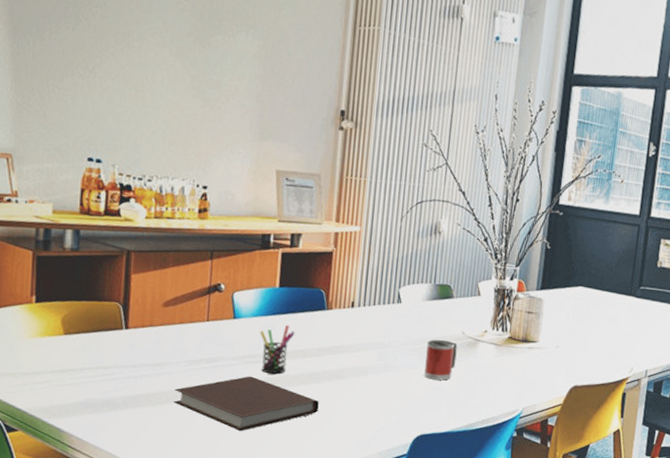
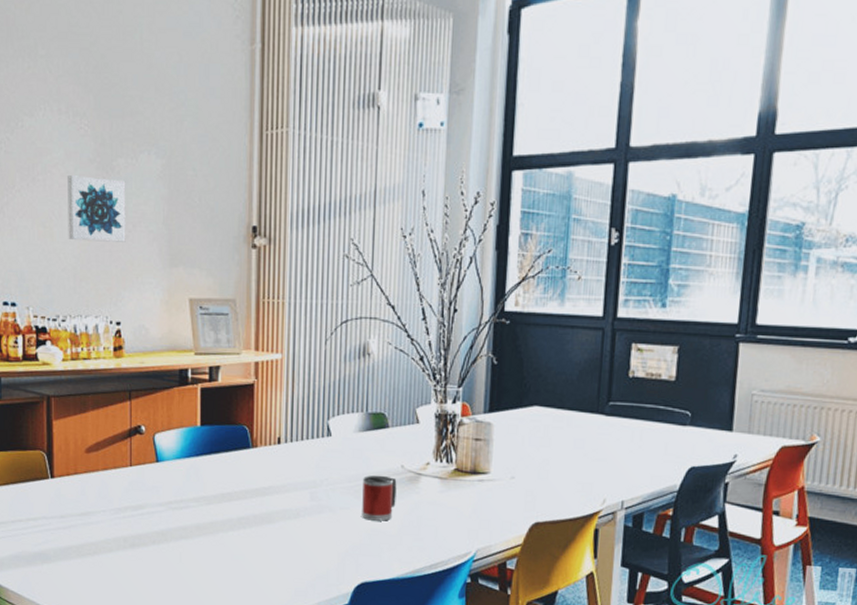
wall art: none [160,45,222,113] -> present [68,175,126,242]
notebook: present [174,376,319,432] -> none [102,523,250,583]
pen holder: present [260,324,295,374] -> none [184,466,220,520]

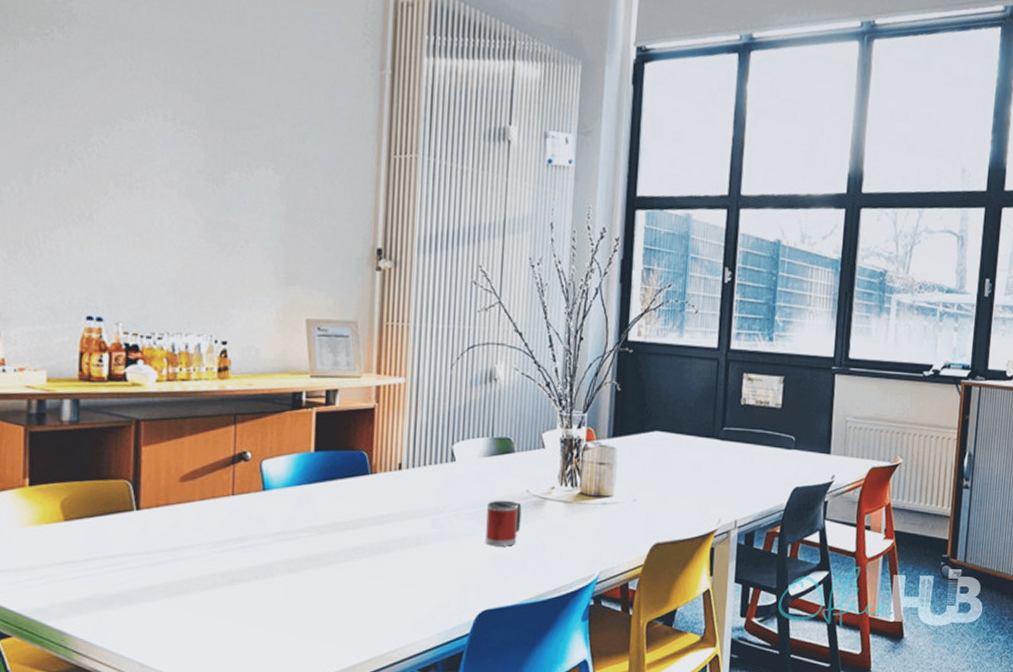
wall art: present [68,175,126,242] -> none [169,185,239,258]

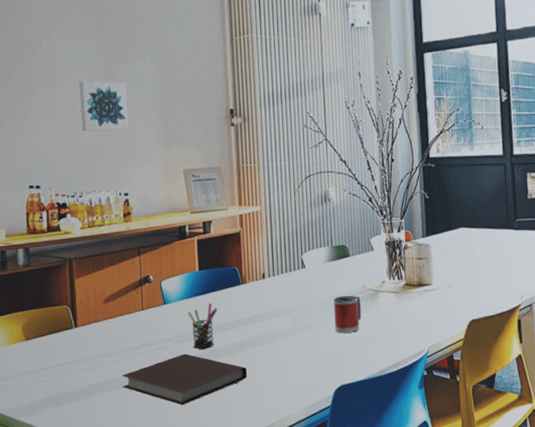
wall art: none [169,185,239,258] -> present [79,81,129,132]
notebook: none [196,555,366,621] -> present [121,353,247,406]
pen holder: none [294,493,335,552] -> present [188,302,218,349]

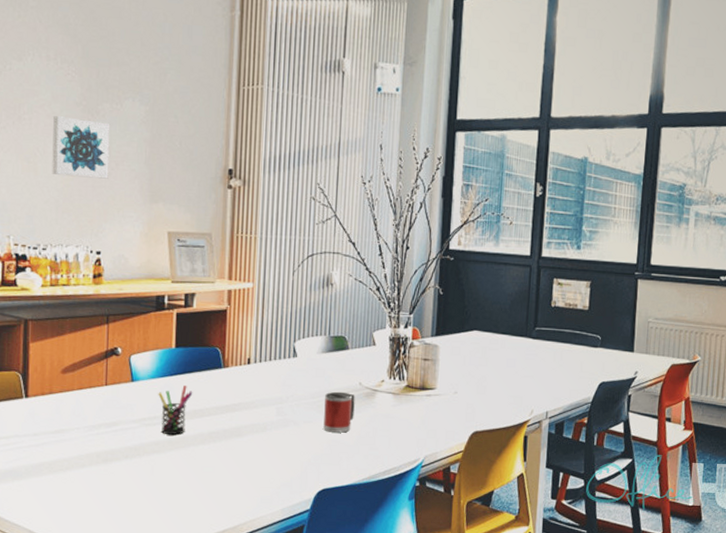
notebook: present [121,353,247,406] -> none [75,438,220,495]

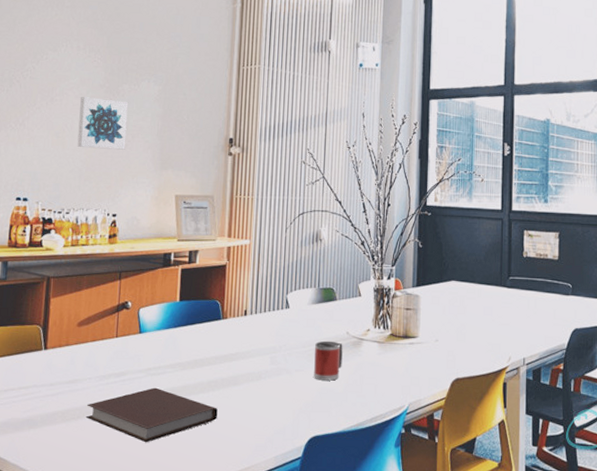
notebook: none [75,438,220,495] -> present [86,387,218,443]
pen holder: present [158,384,193,435] -> none [163,336,195,385]

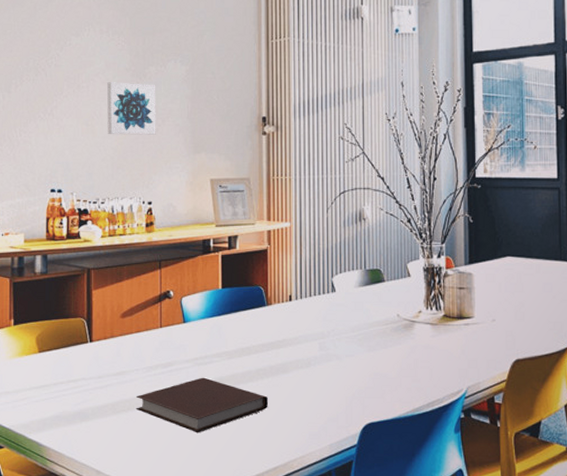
mug: present [314,340,343,381] -> none [365,324,394,366]

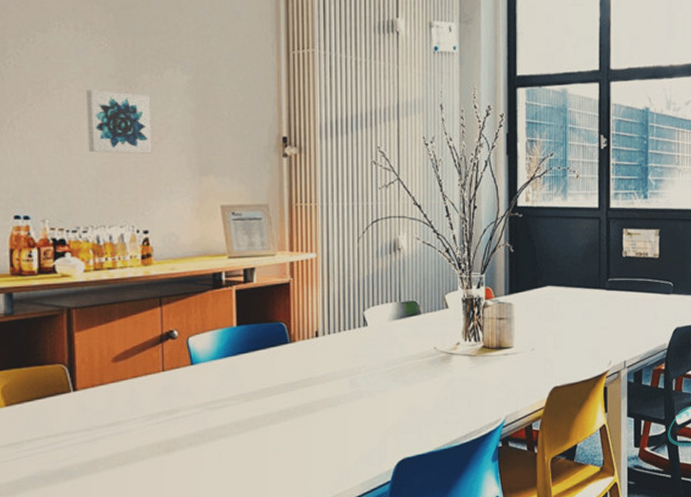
notebook: present [135,377,268,433] -> none [133,422,292,483]

